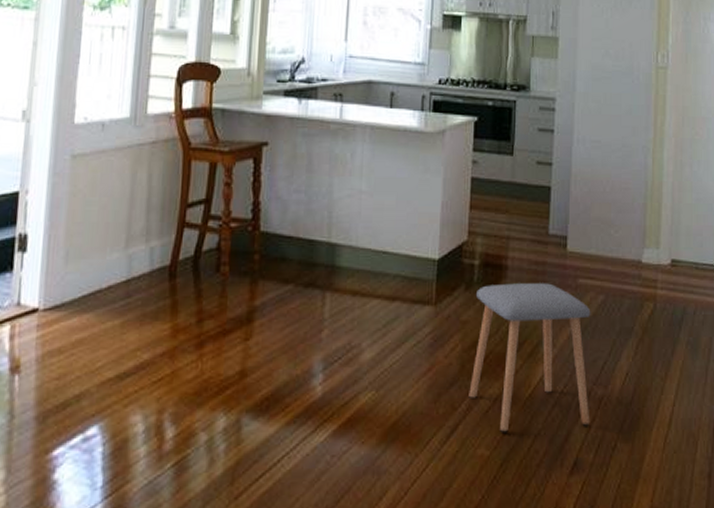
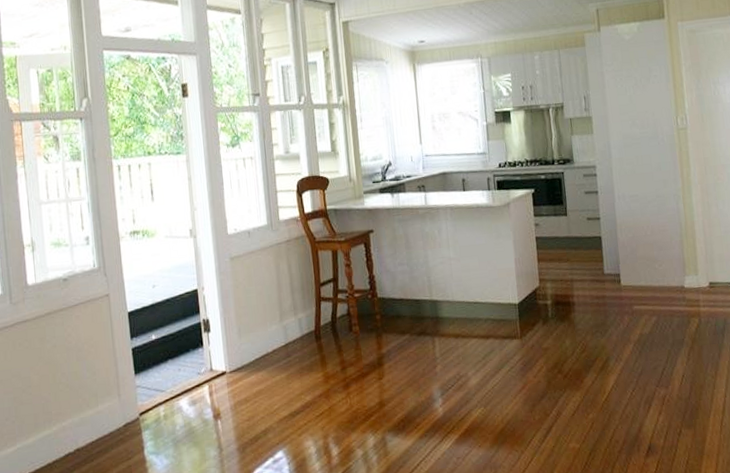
stool: present [469,283,591,433] -> none [552,312,658,430]

